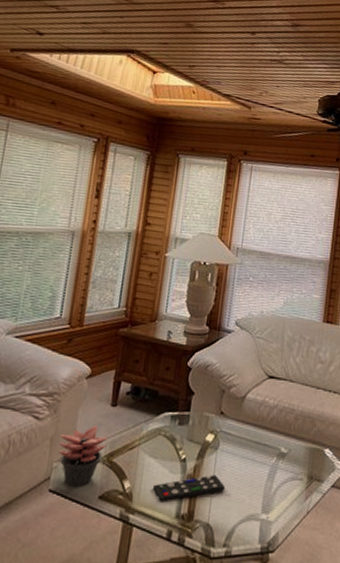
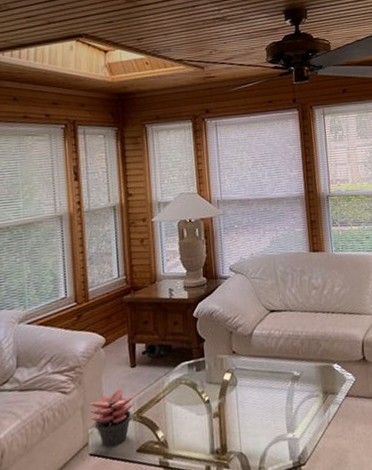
remote control: present [152,475,225,503] -> none [184,408,250,443]

